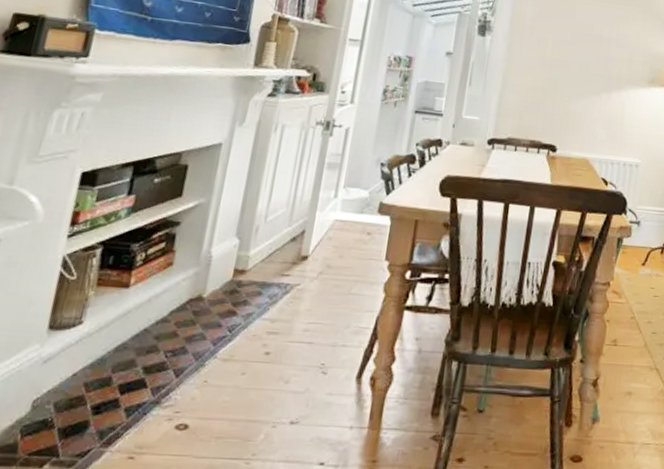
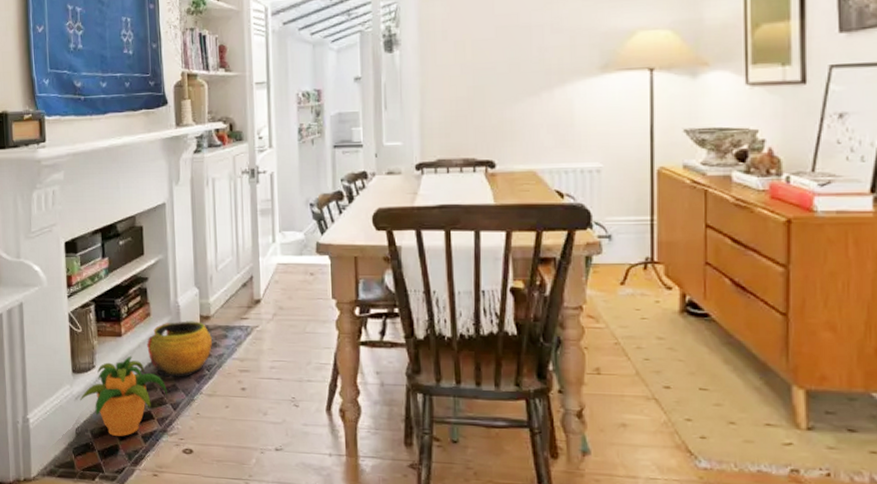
potted plant: none [49,311,173,410] -> present [80,356,168,436]
clay pot: none [158,274,243,340] -> present [147,321,212,378]

